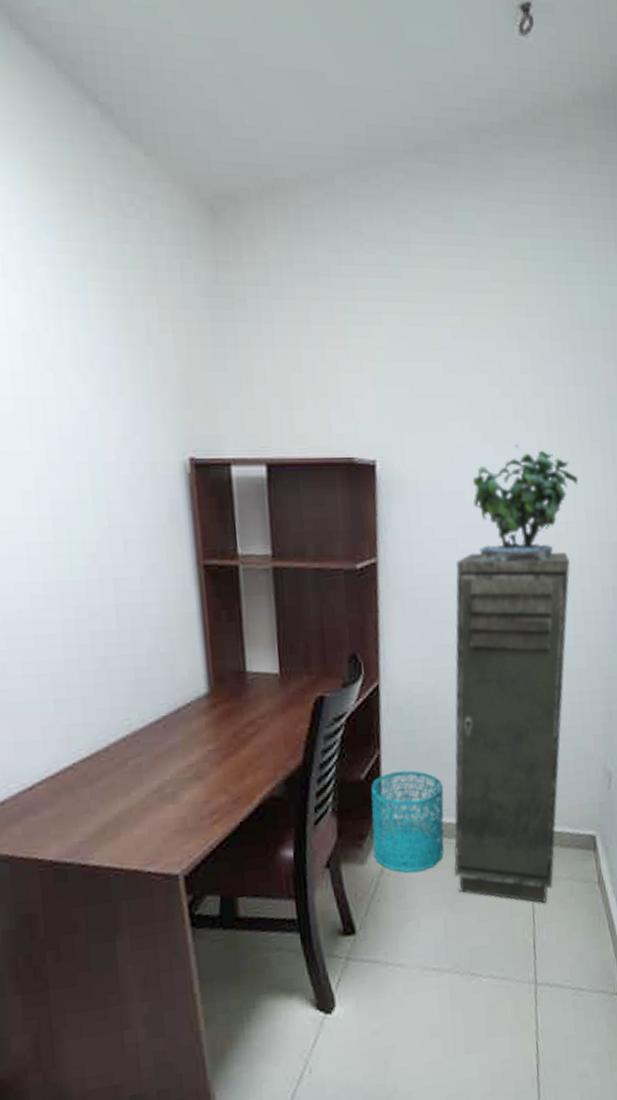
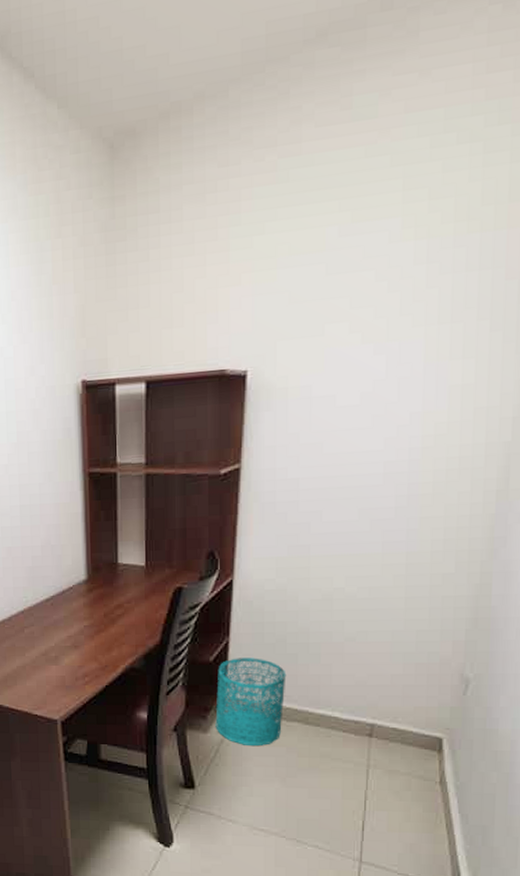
storage cabinet: present [453,551,570,903] -> none [289,453,448,792]
potted plant: present [472,443,579,562] -> none [336,341,470,466]

